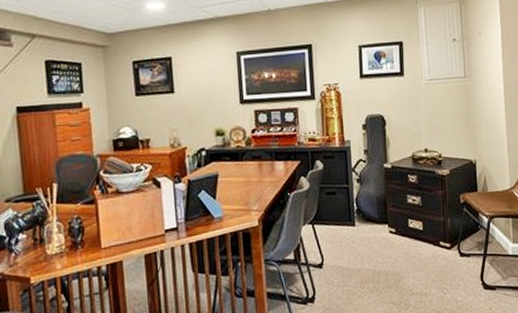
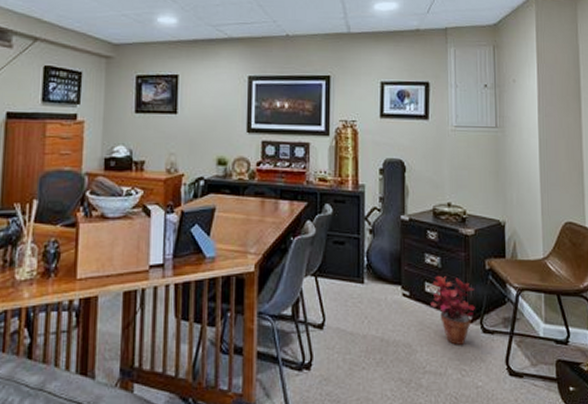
potted plant: none [414,212,453,269] -> present [431,275,475,345]

